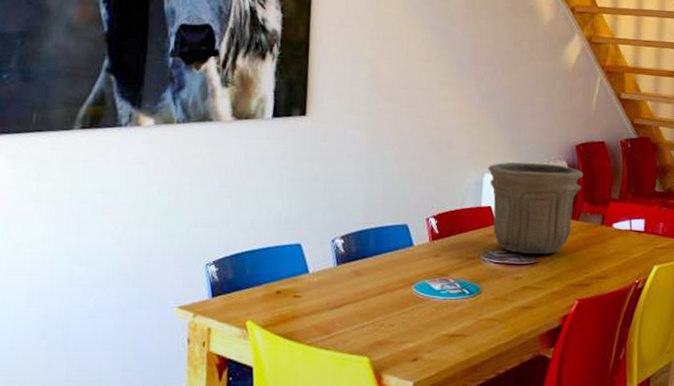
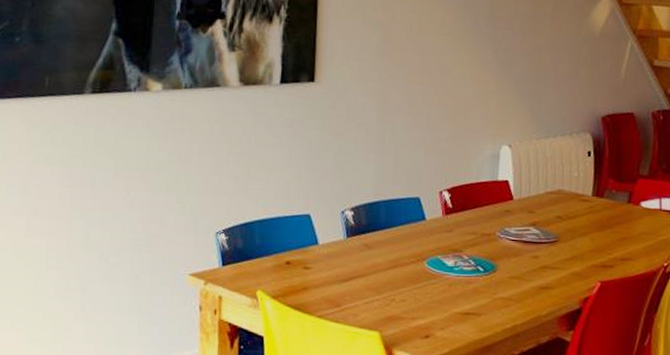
flower pot: present [488,162,584,254] -> none [505,134,610,233]

